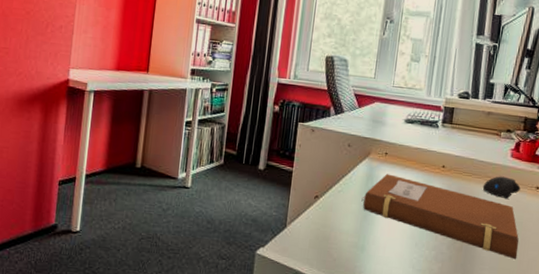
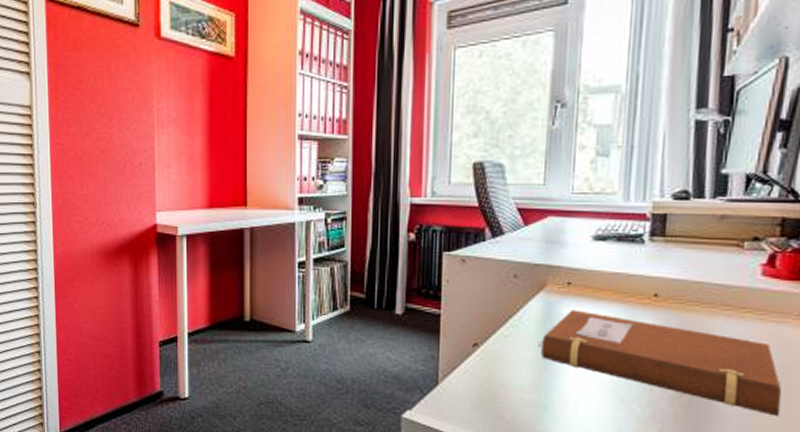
computer mouse: present [482,176,521,199] -> none [718,303,780,333]

